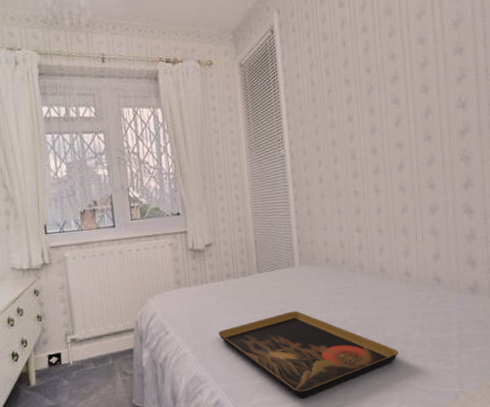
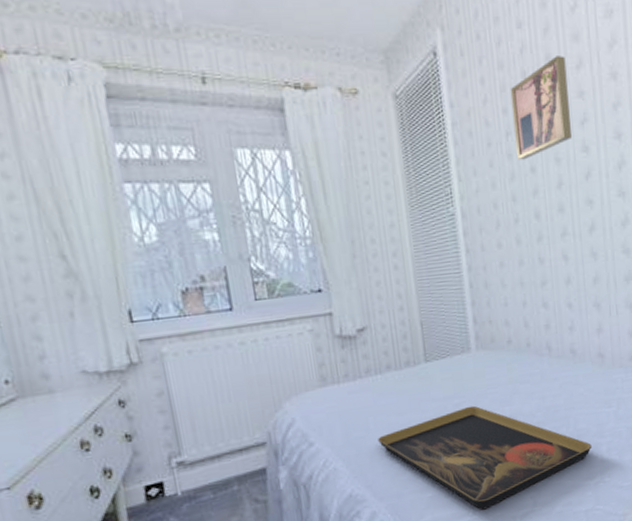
wall art: none [332,27,384,112] -> present [510,56,572,161]

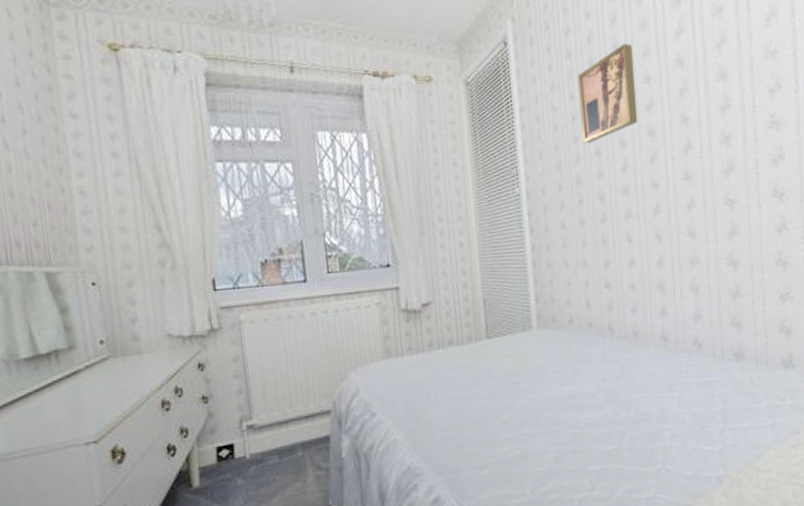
decorative tray: present [378,405,592,510] -> none [438,384,654,491]

